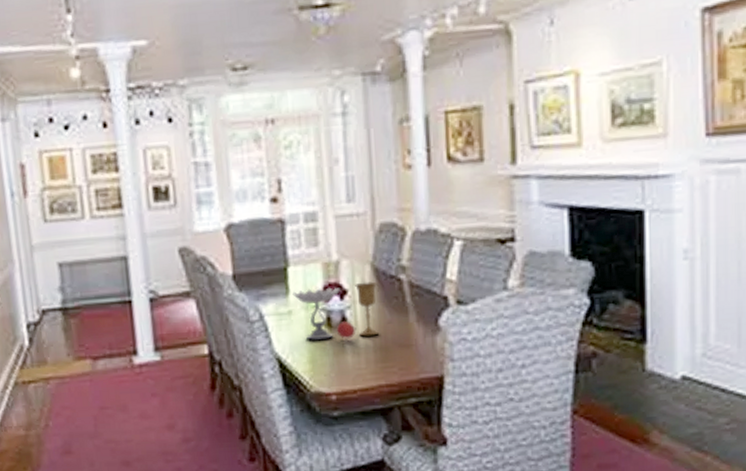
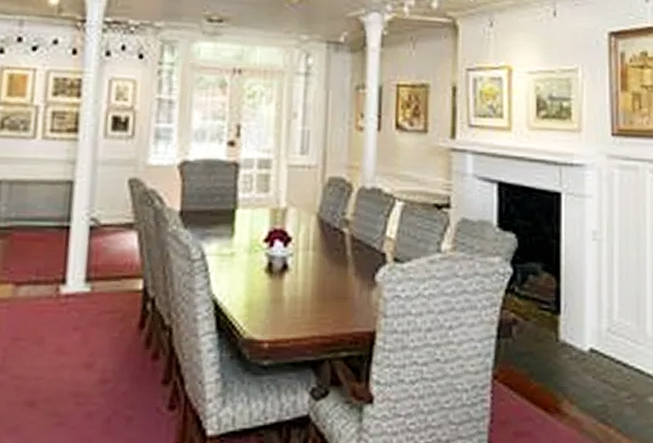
goblet: present [292,281,380,340] -> none [237,231,322,286]

